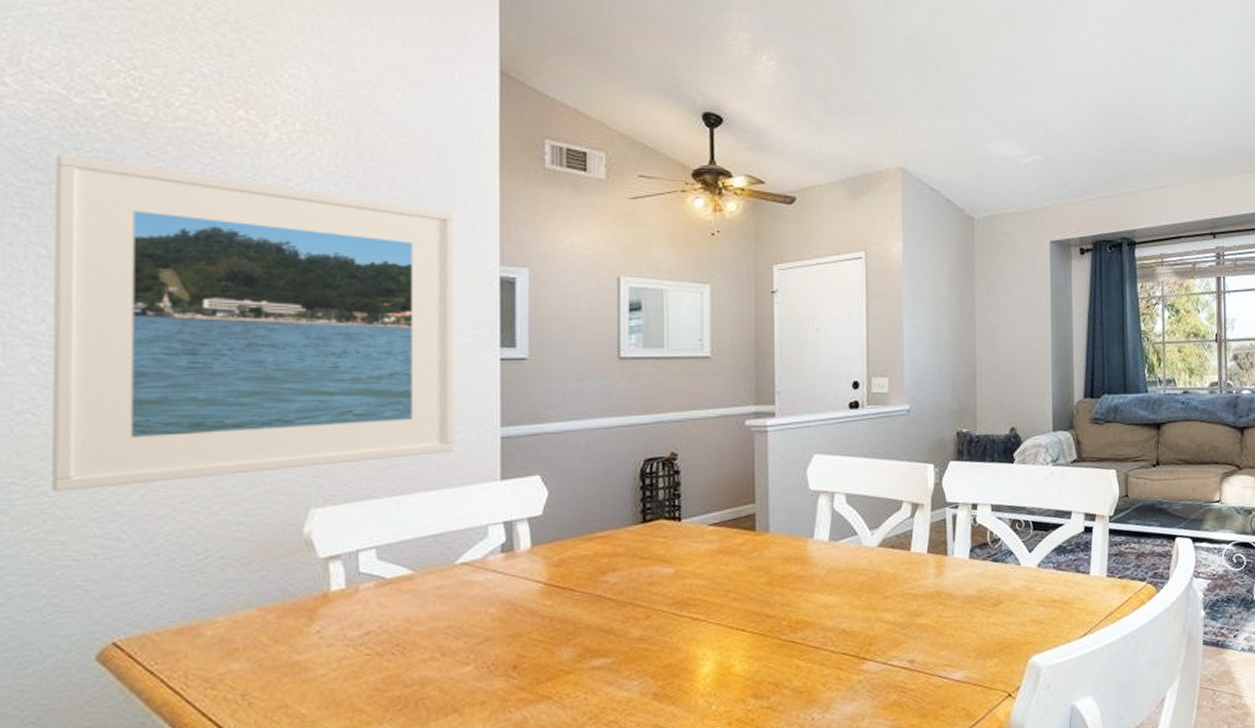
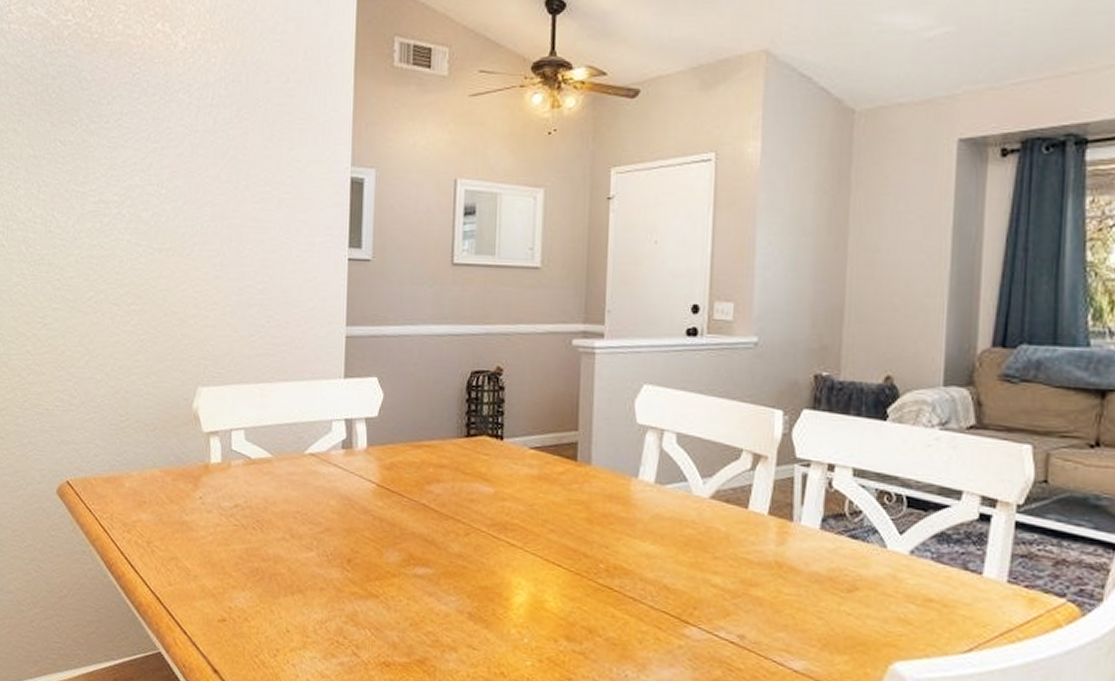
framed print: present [52,154,455,492] -> none [33,69,316,352]

